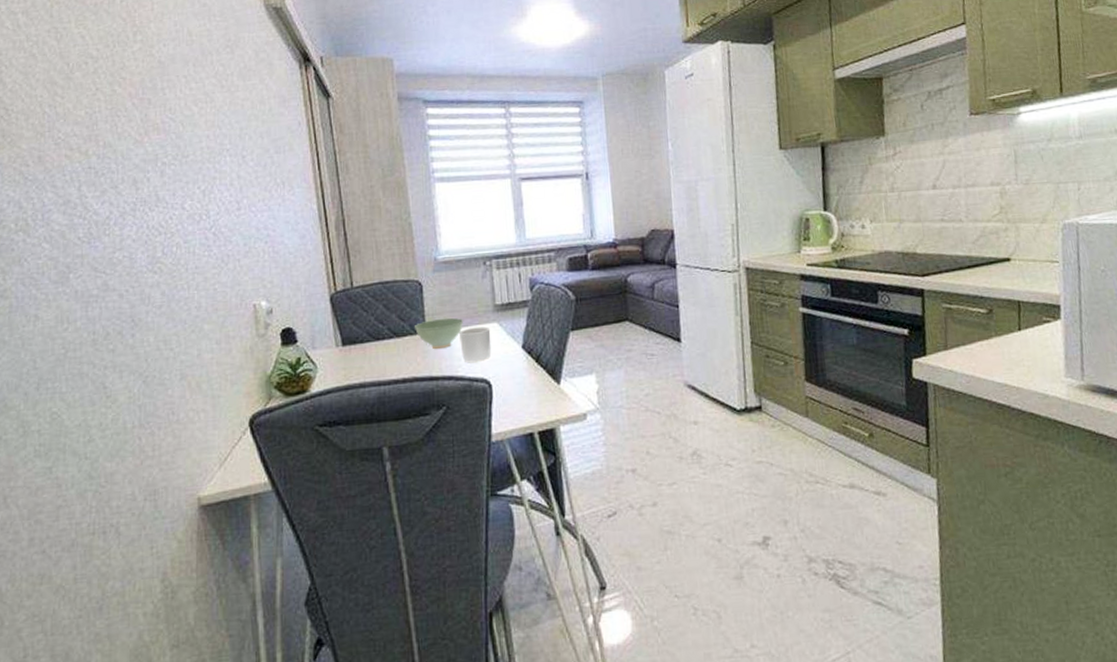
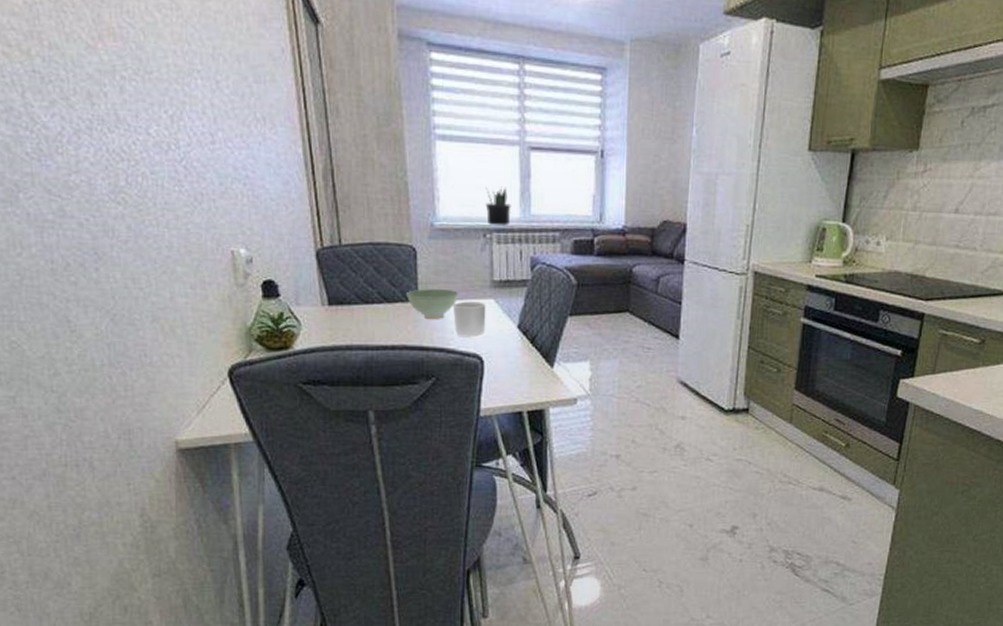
planter: none [482,216,508,253] -> present [485,187,511,226]

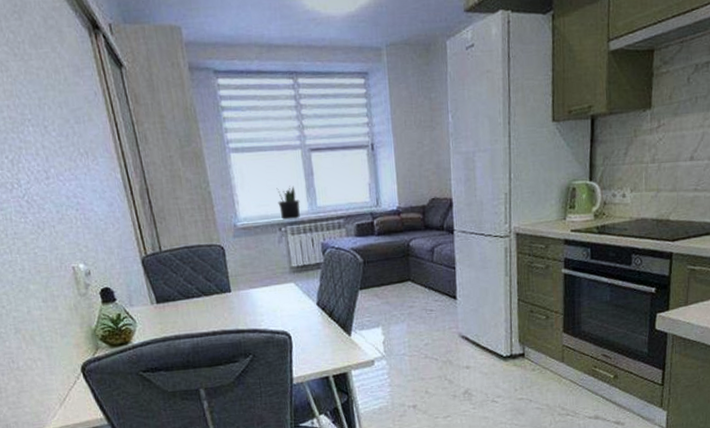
bowl: present [405,288,459,319] -> none [219,278,264,306]
mug: present [453,301,486,338] -> none [260,286,290,318]

